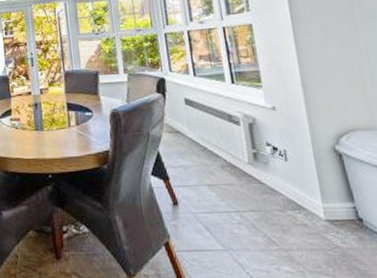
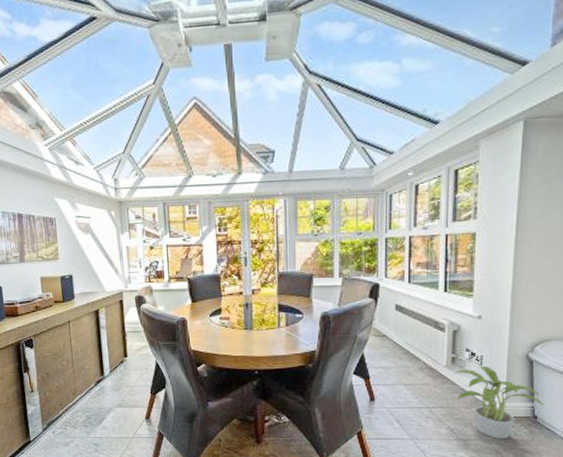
potted plant: none [259,161,366,249] -> present [454,365,544,440]

